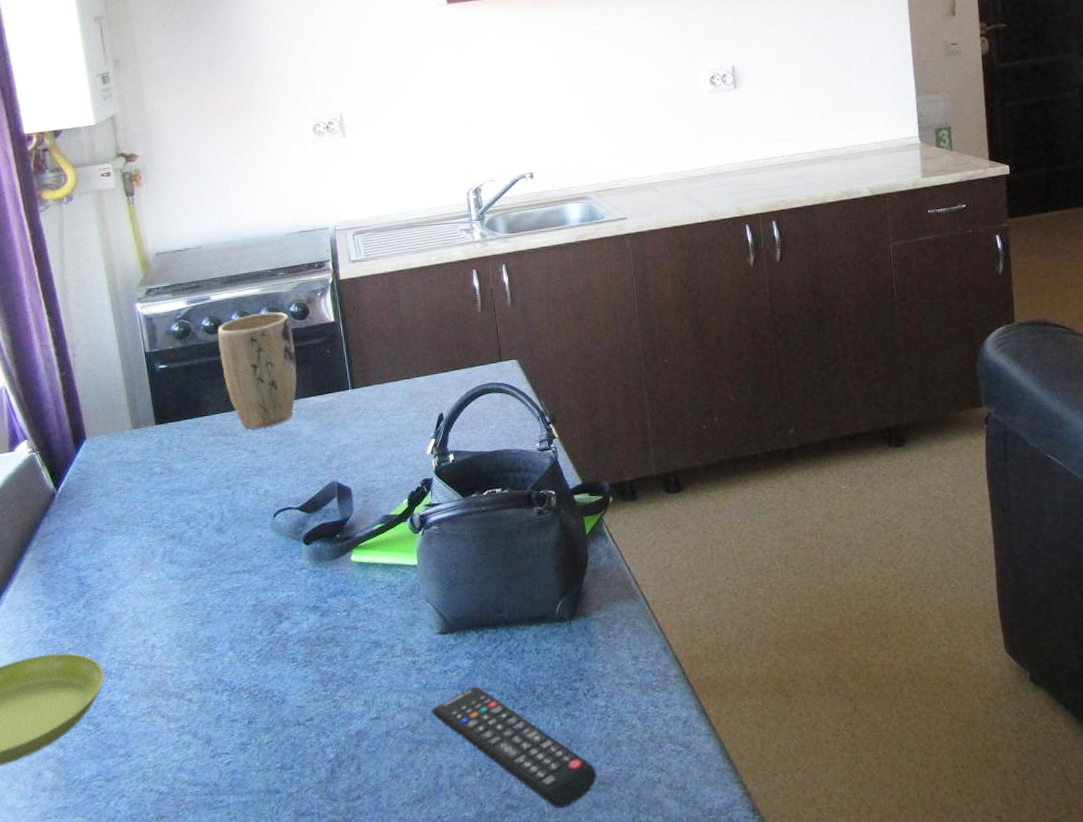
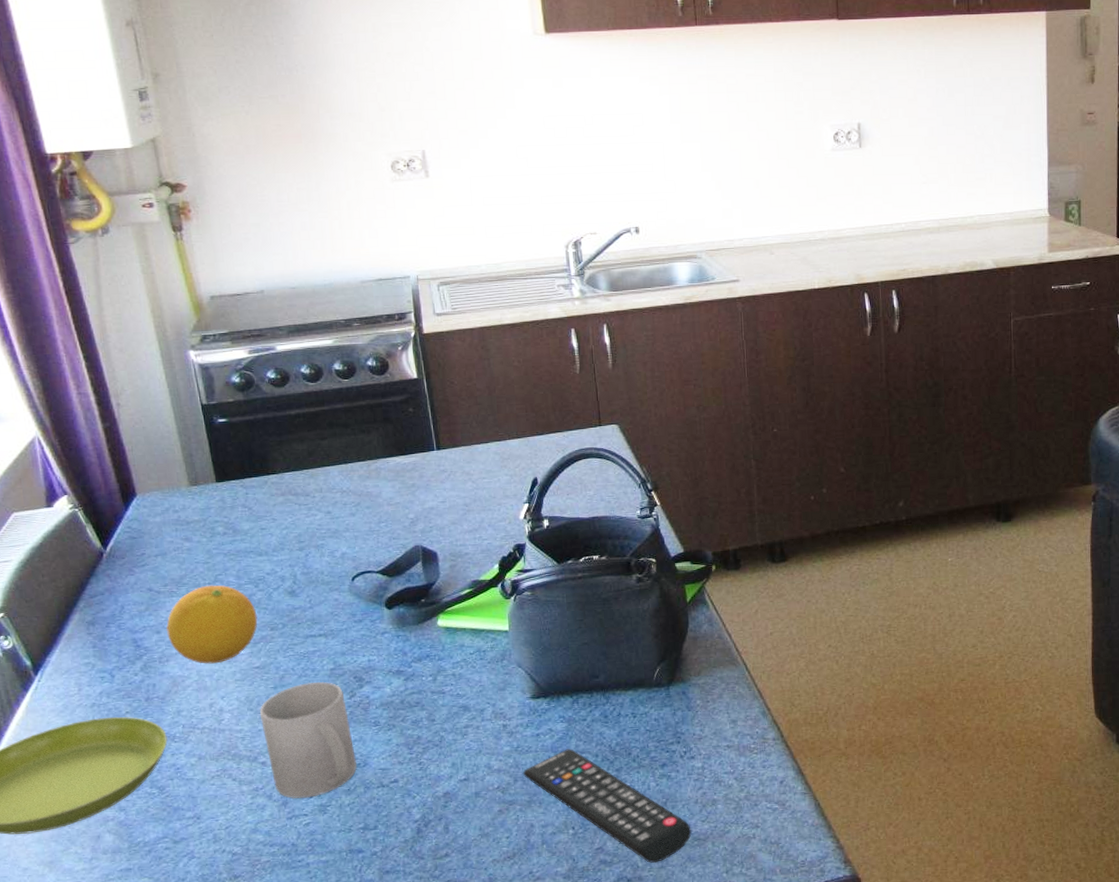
fruit: none [107,523,188,601] -> present [166,585,258,664]
mug: none [187,617,275,736] -> present [259,681,357,798]
plant pot: present [218,312,297,430] -> none [285,365,376,490]

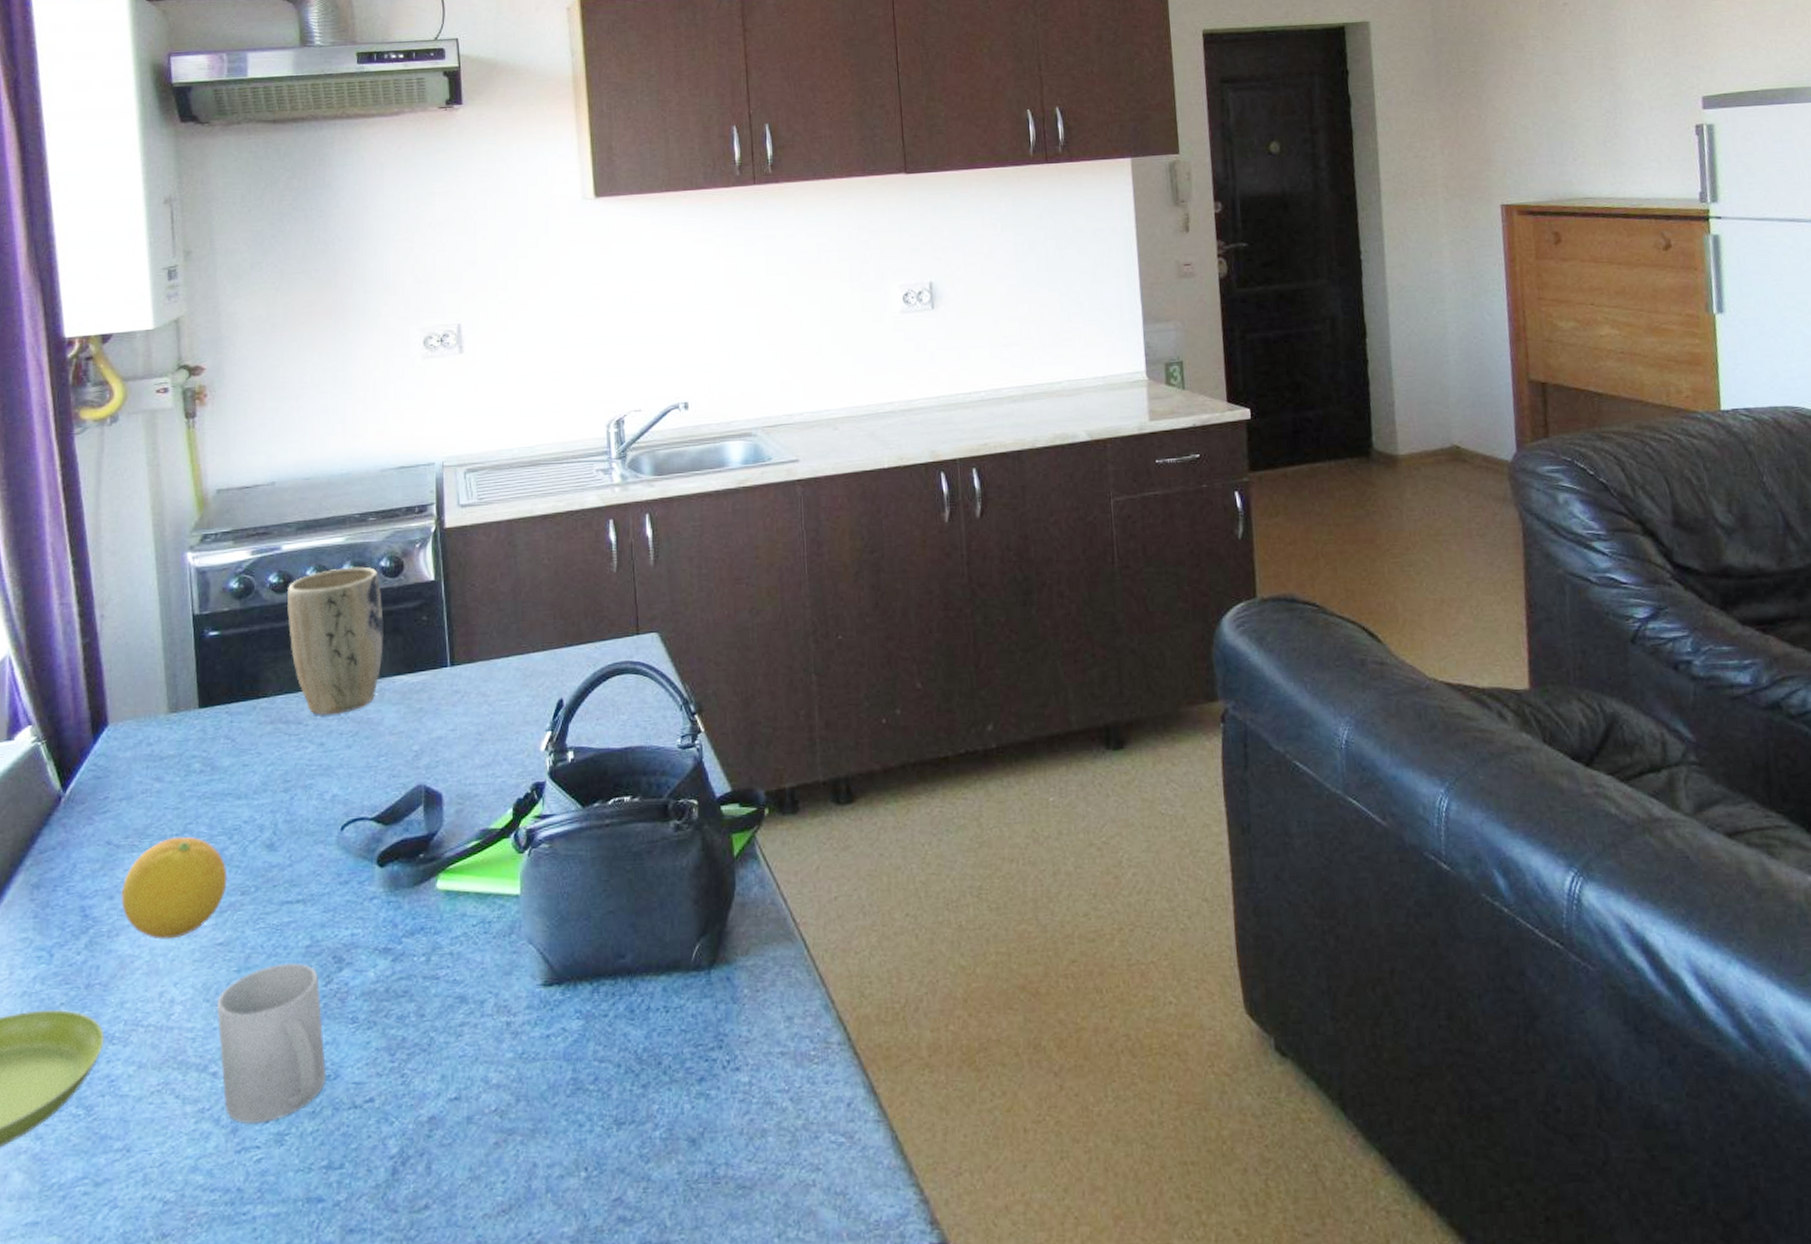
plant pot: none [285,365,376,490] -> present [287,566,384,716]
remote control: present [522,749,692,863] -> none [526,1056,735,1221]

